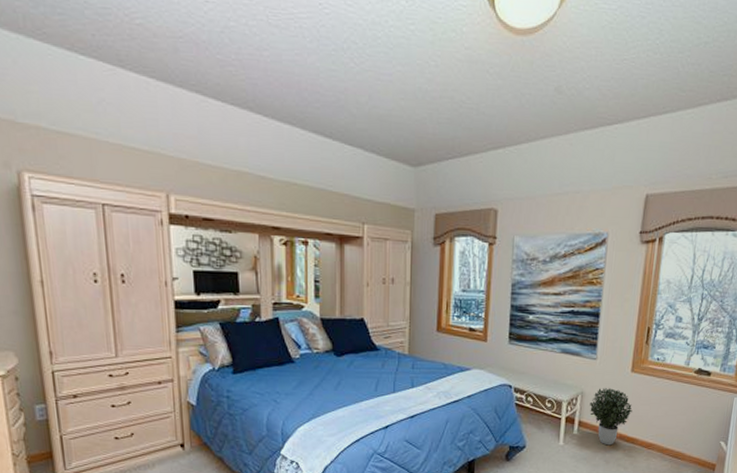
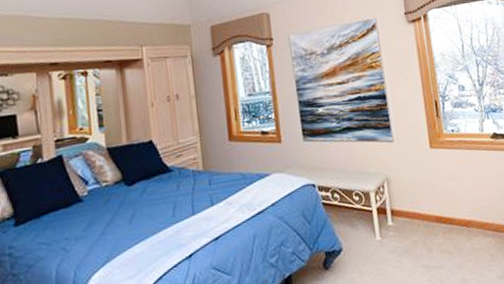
potted plant: present [589,388,633,446] -> none [397,168,442,232]

